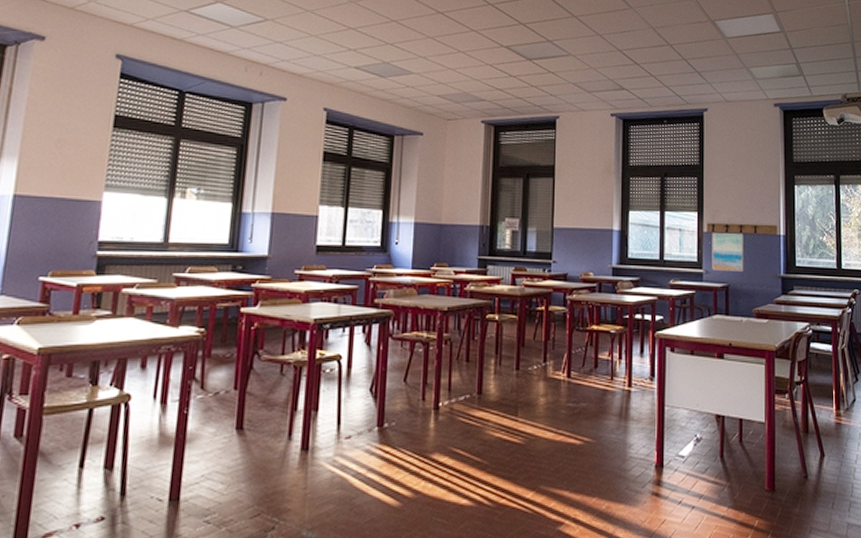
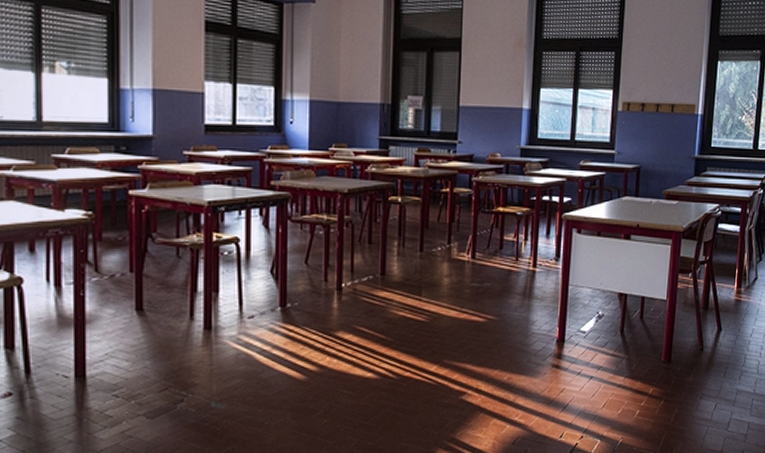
wall art: present [712,233,744,271] -> none [624,112,660,152]

